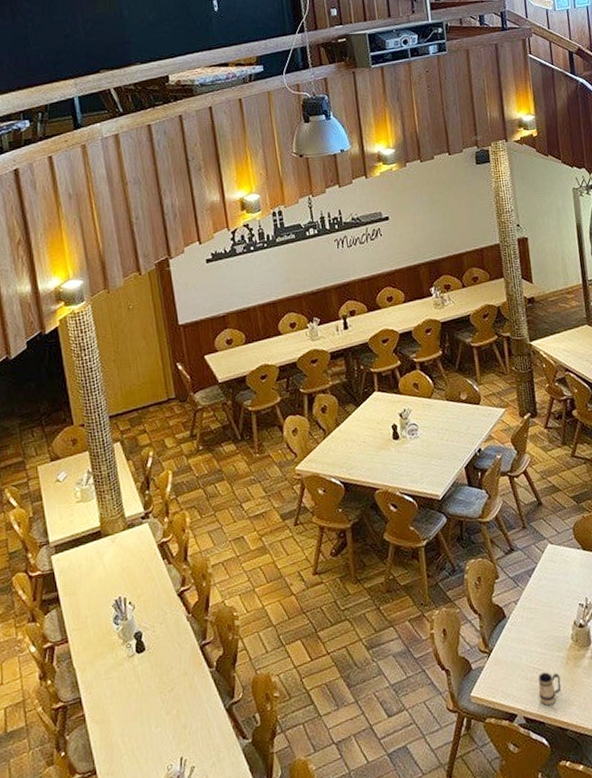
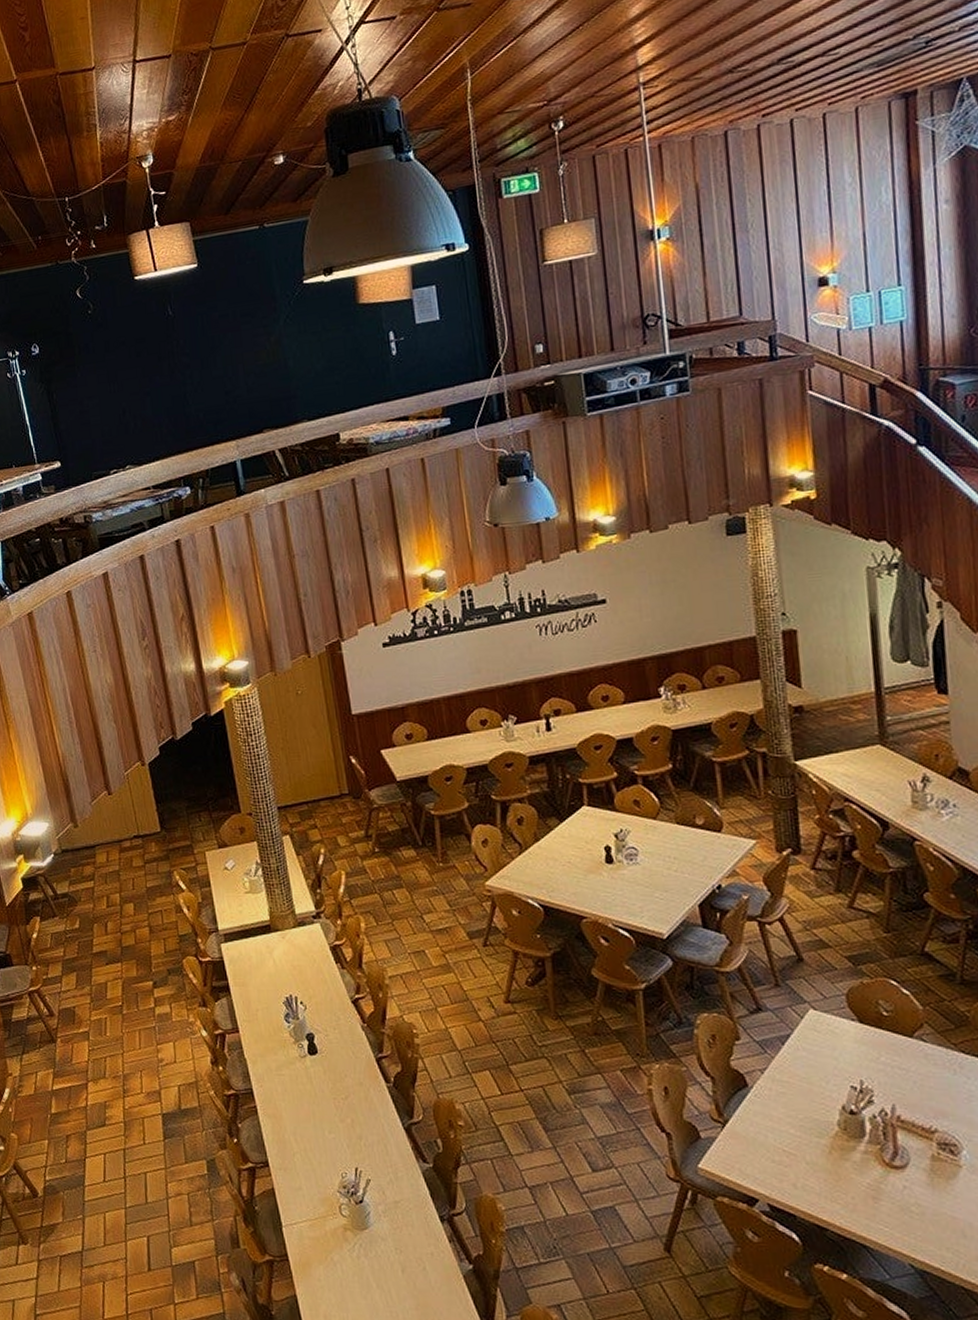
beer mug: present [538,672,561,706] -> none [788,1158,821,1198]

